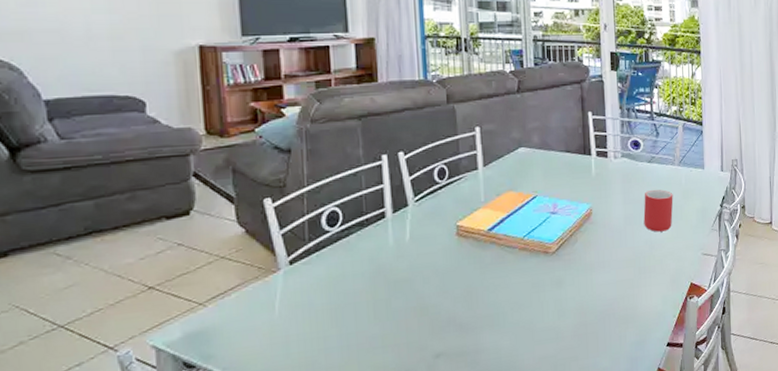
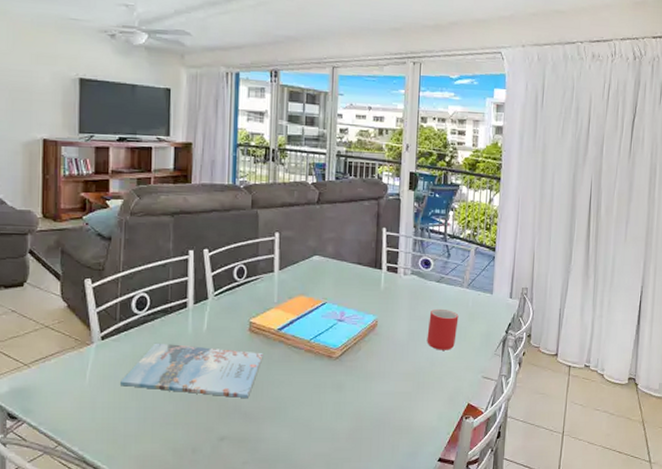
magazine: none [316,256,475,314] -> present [121,343,263,399]

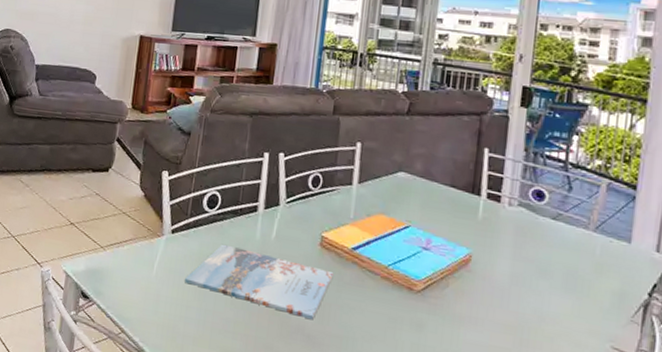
cup: present [427,308,459,350] -> none [535,251,581,306]

